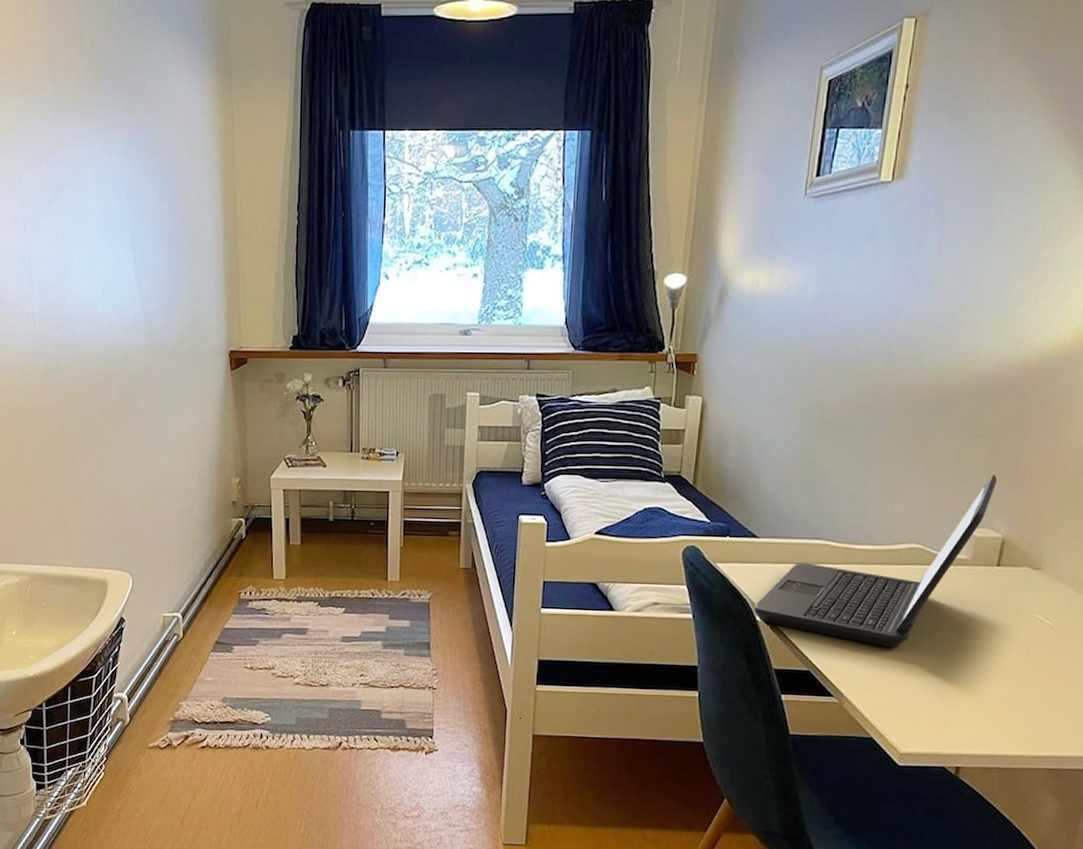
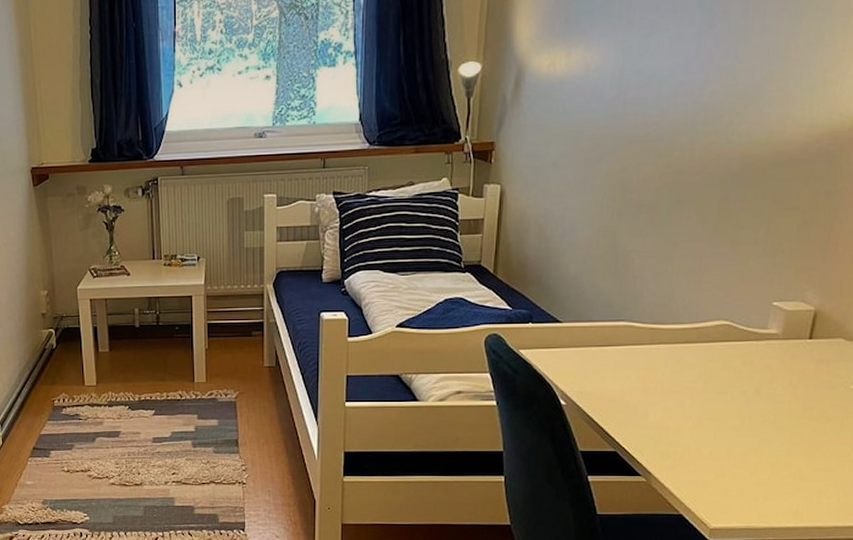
laptop: present [754,475,997,648] -> none [558,246,808,426]

